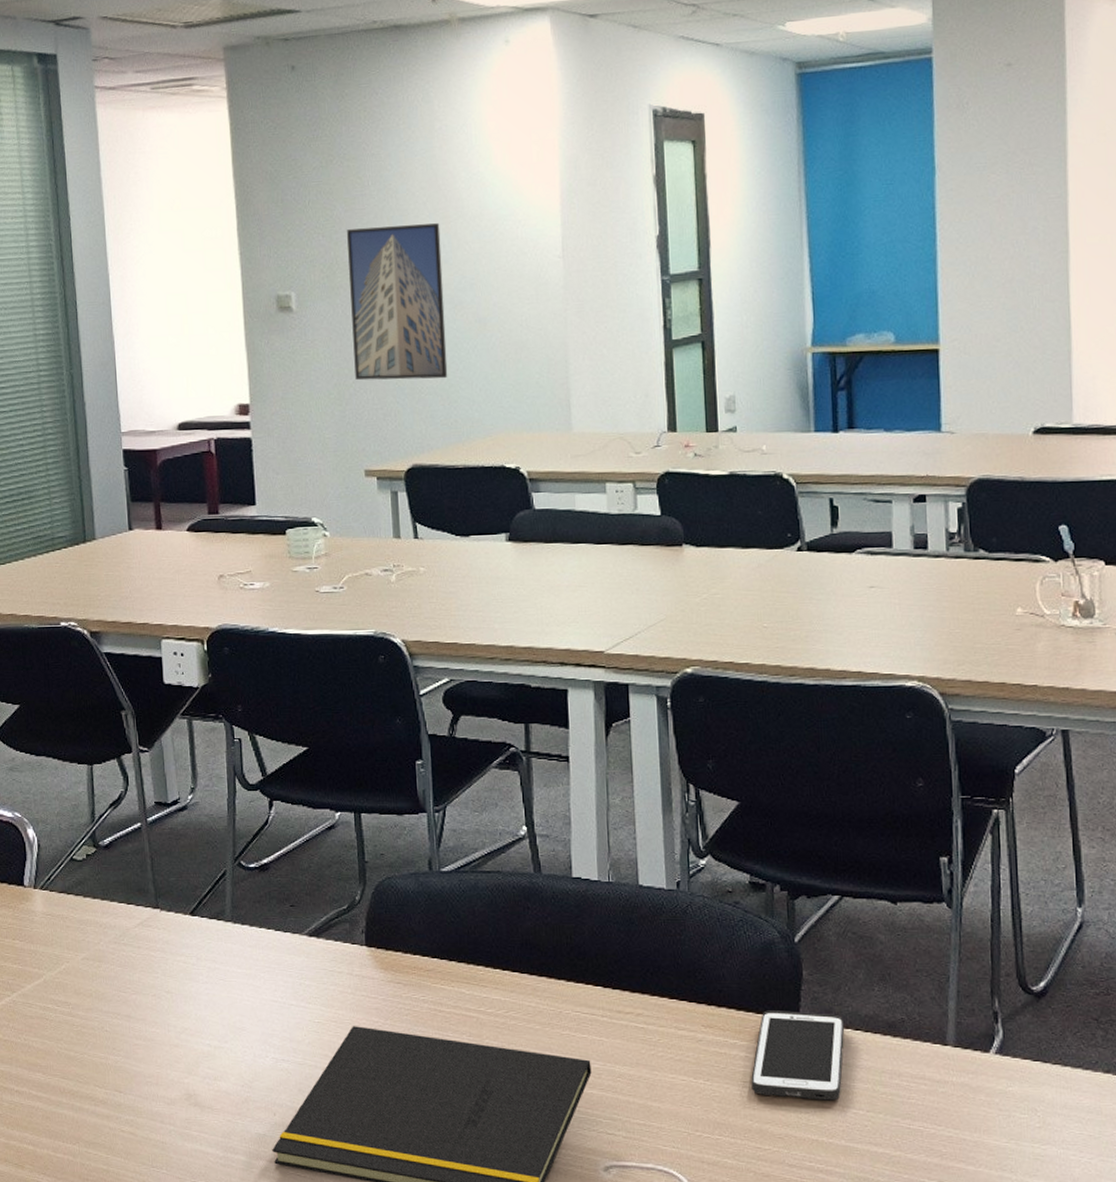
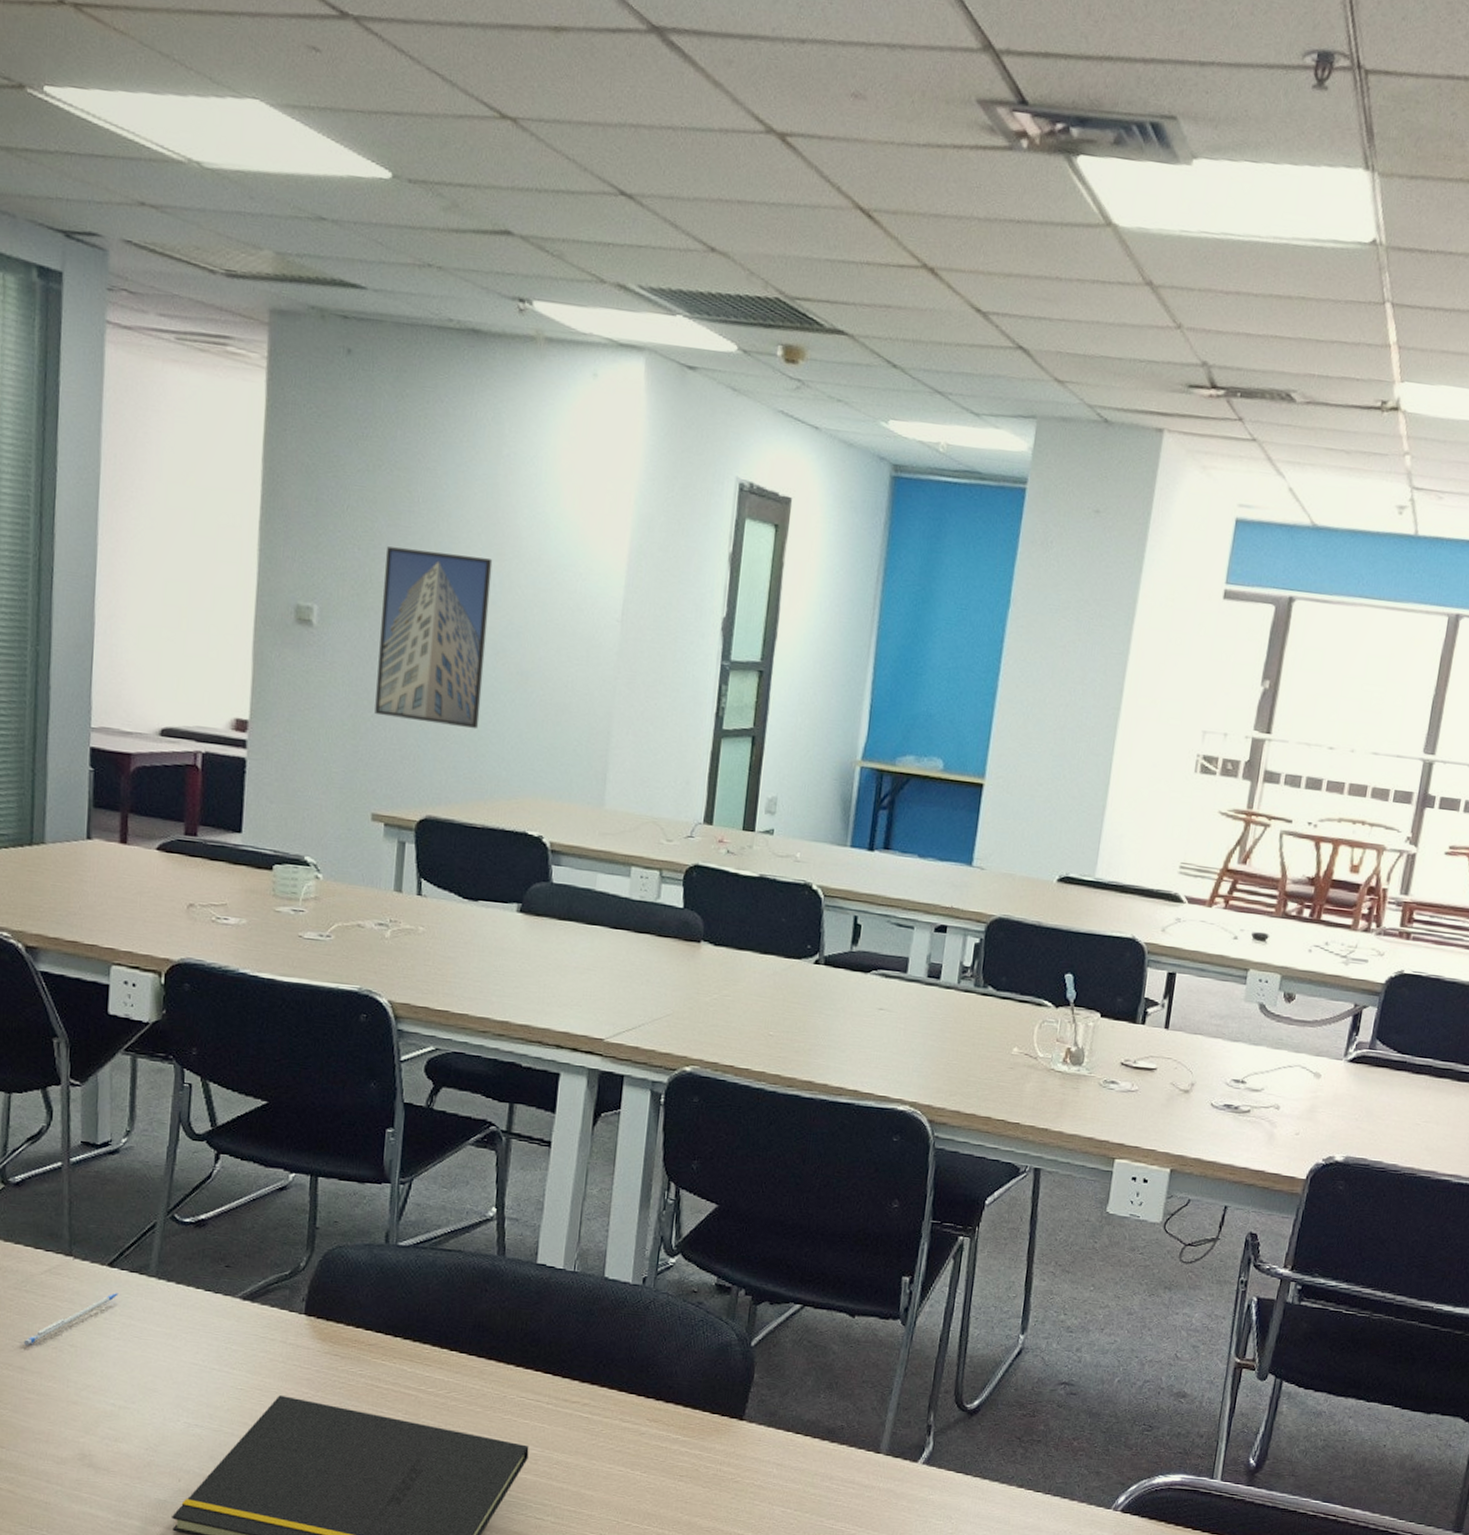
pen: none [128,939,202,996] -> present [24,1293,119,1346]
cell phone: present [751,1010,845,1101] -> none [687,1409,787,1499]

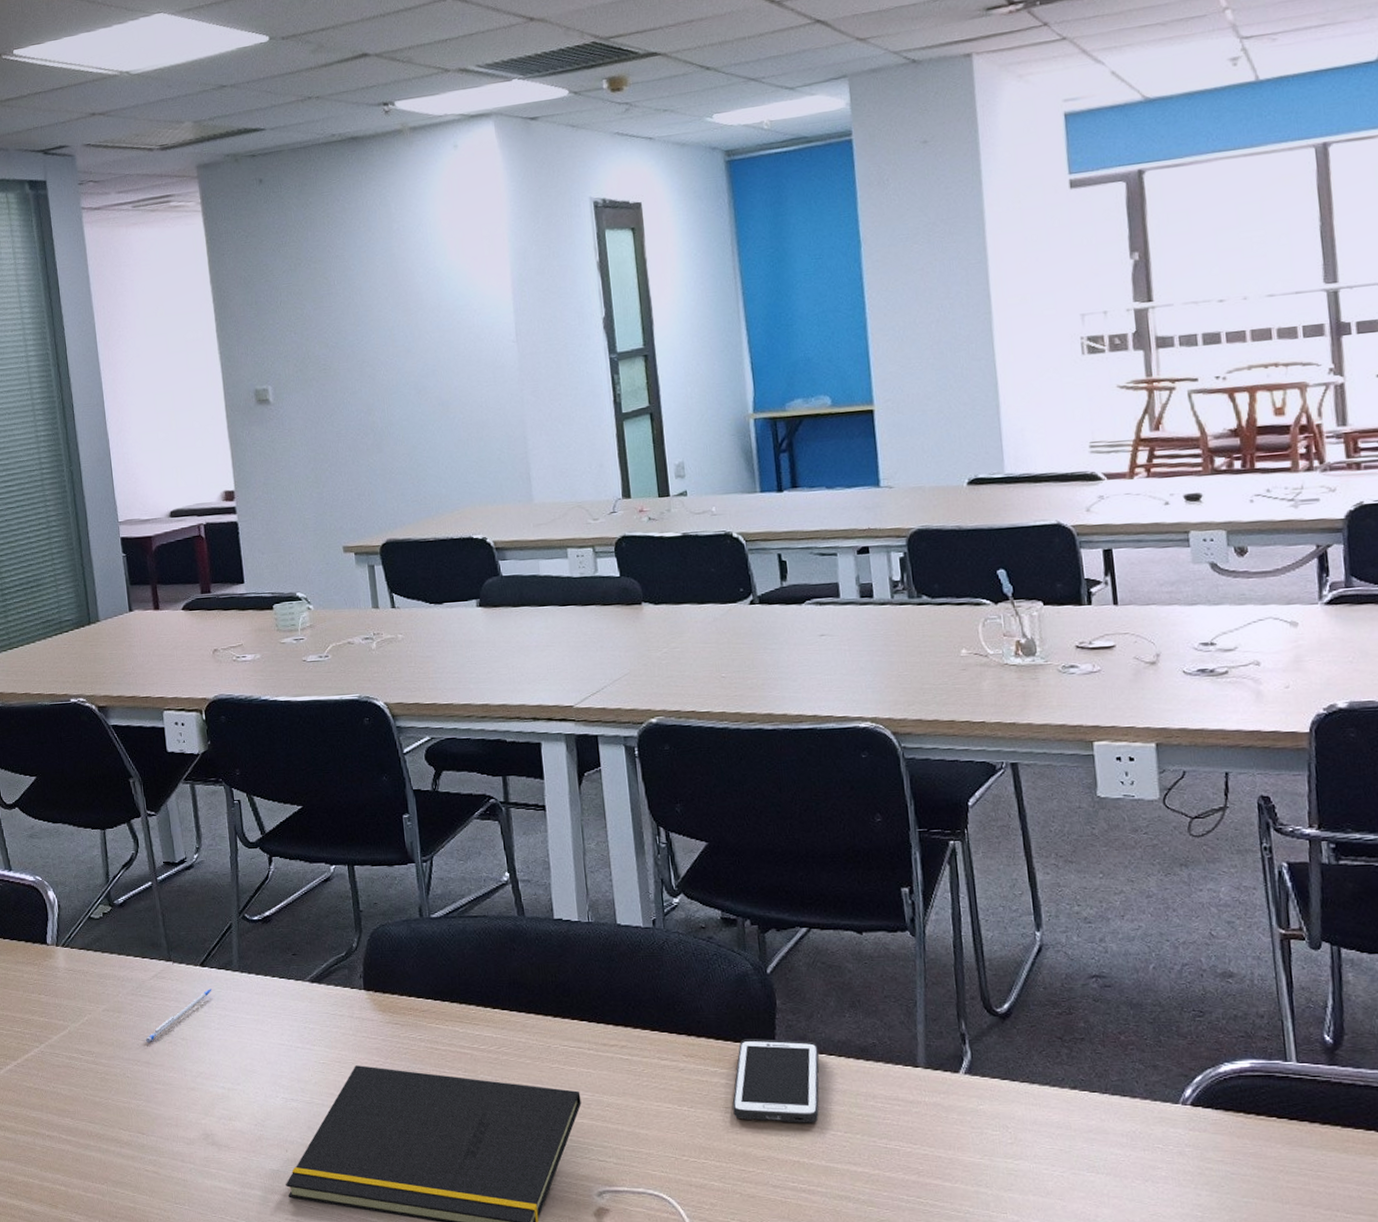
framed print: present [375,546,493,729] -> none [317,316,416,464]
cell phone: none [687,1409,787,1499] -> present [732,1039,820,1123]

